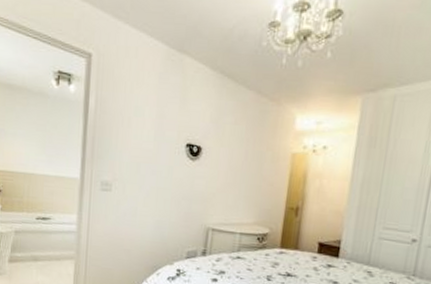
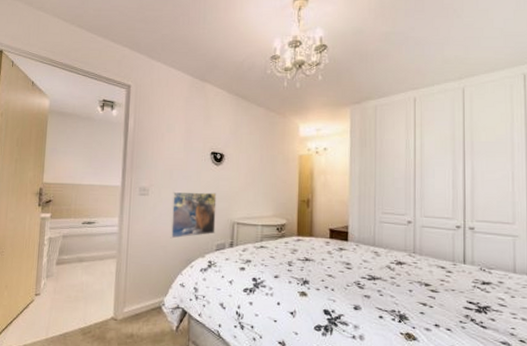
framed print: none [135,188,191,243] -> present [170,191,217,239]

